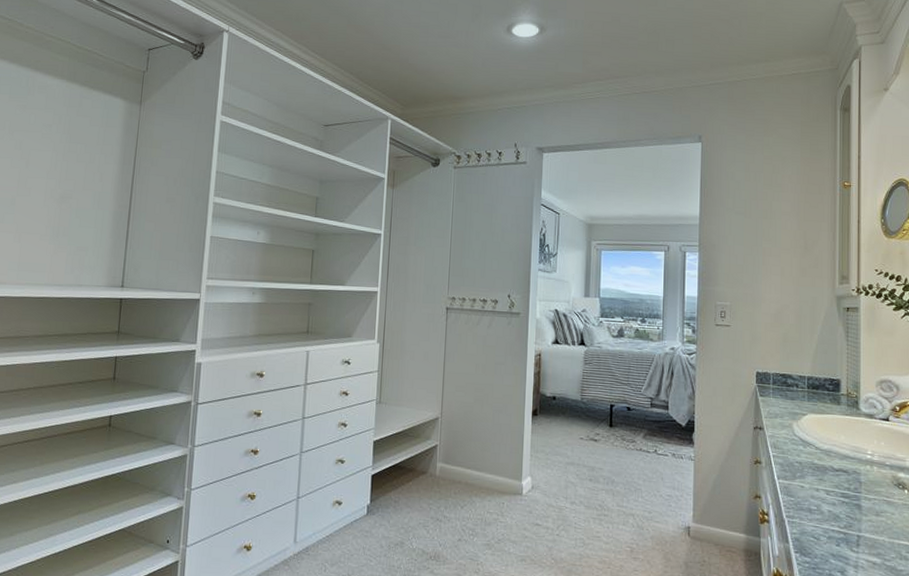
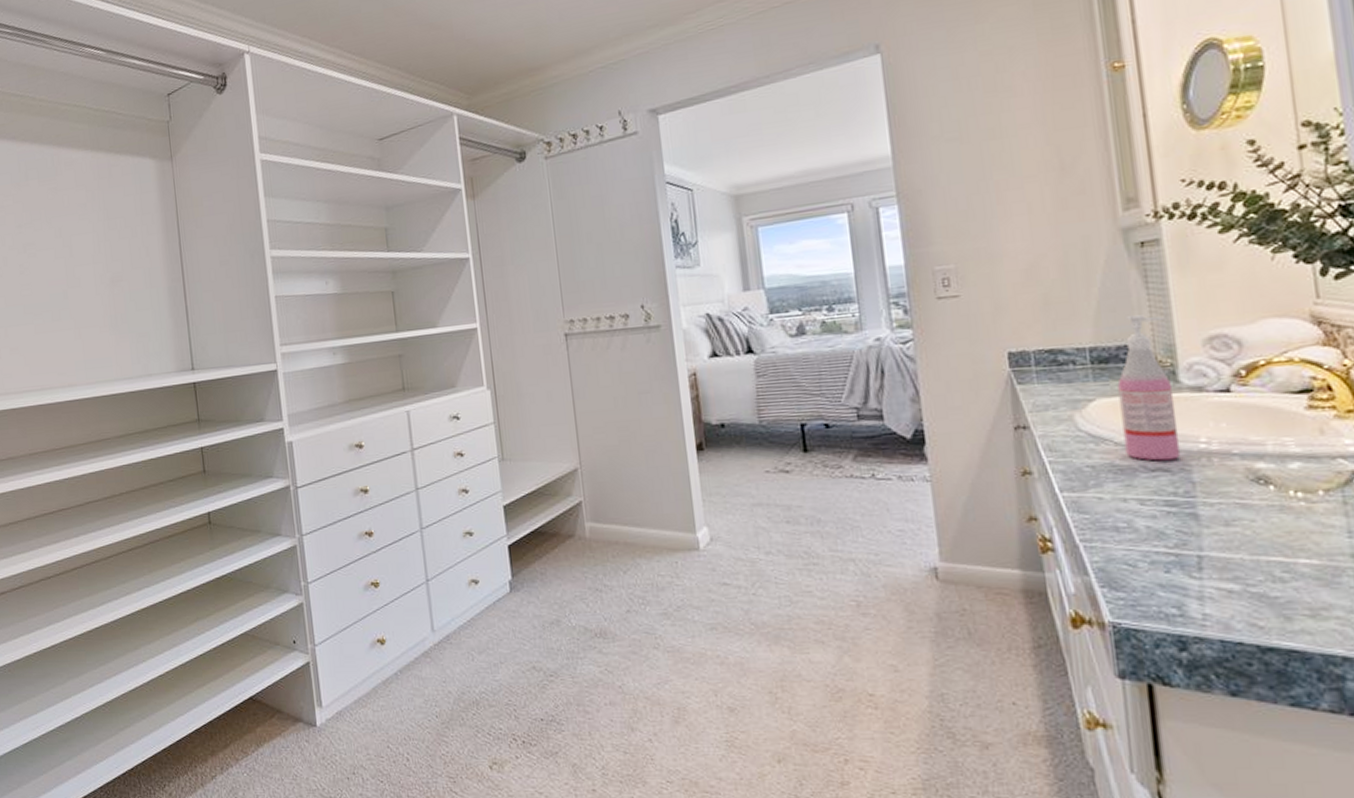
soap dispenser: none [822,358,857,465] -> present [1117,315,1181,461]

